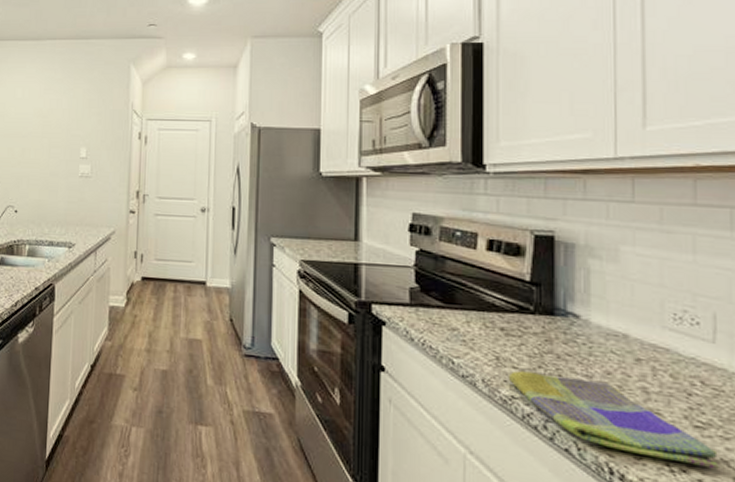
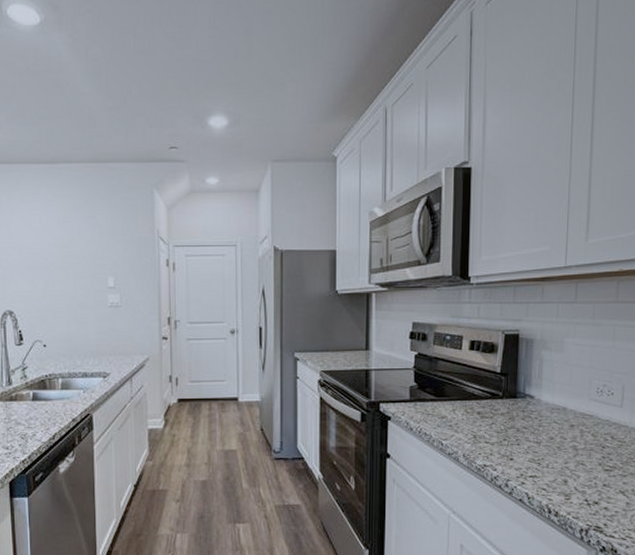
dish towel: present [508,370,721,470] -> none [482,444,619,499]

